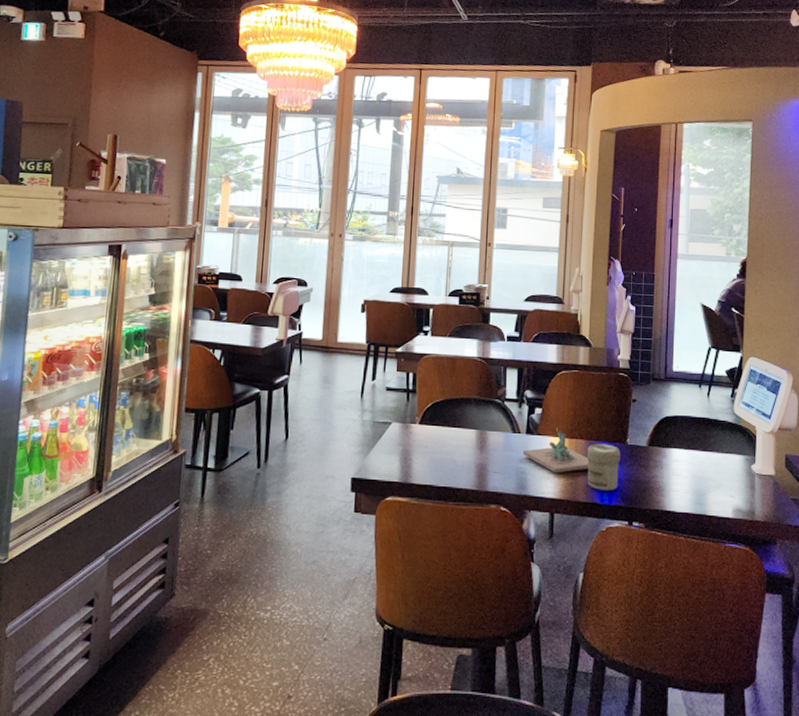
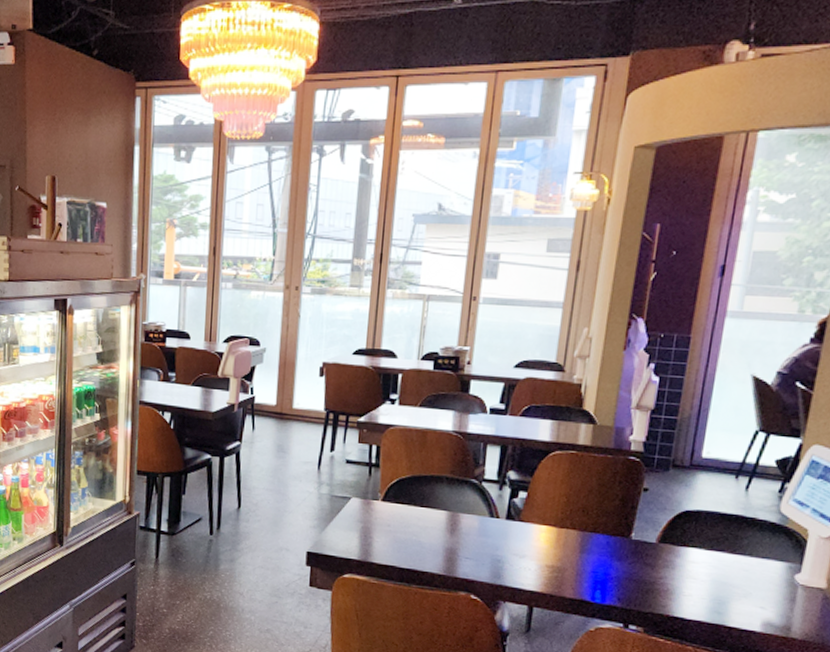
architectural model: present [522,427,589,473] -> none [500,514,581,565]
jar: present [586,443,621,491] -> none [576,535,622,589]

